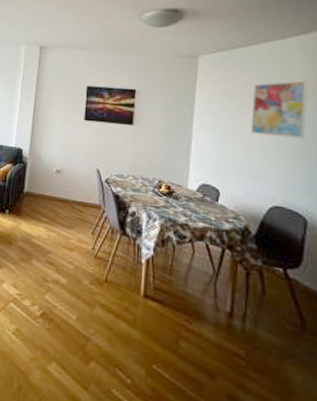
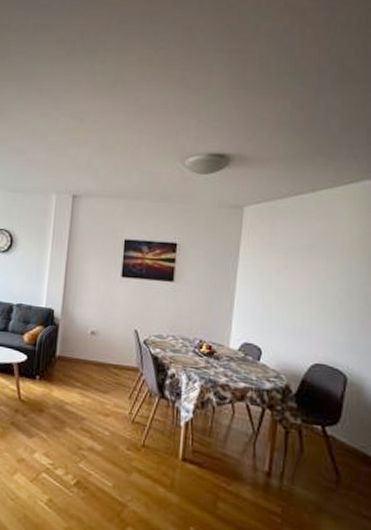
wall art: present [251,80,308,139] -> none [295,232,354,294]

